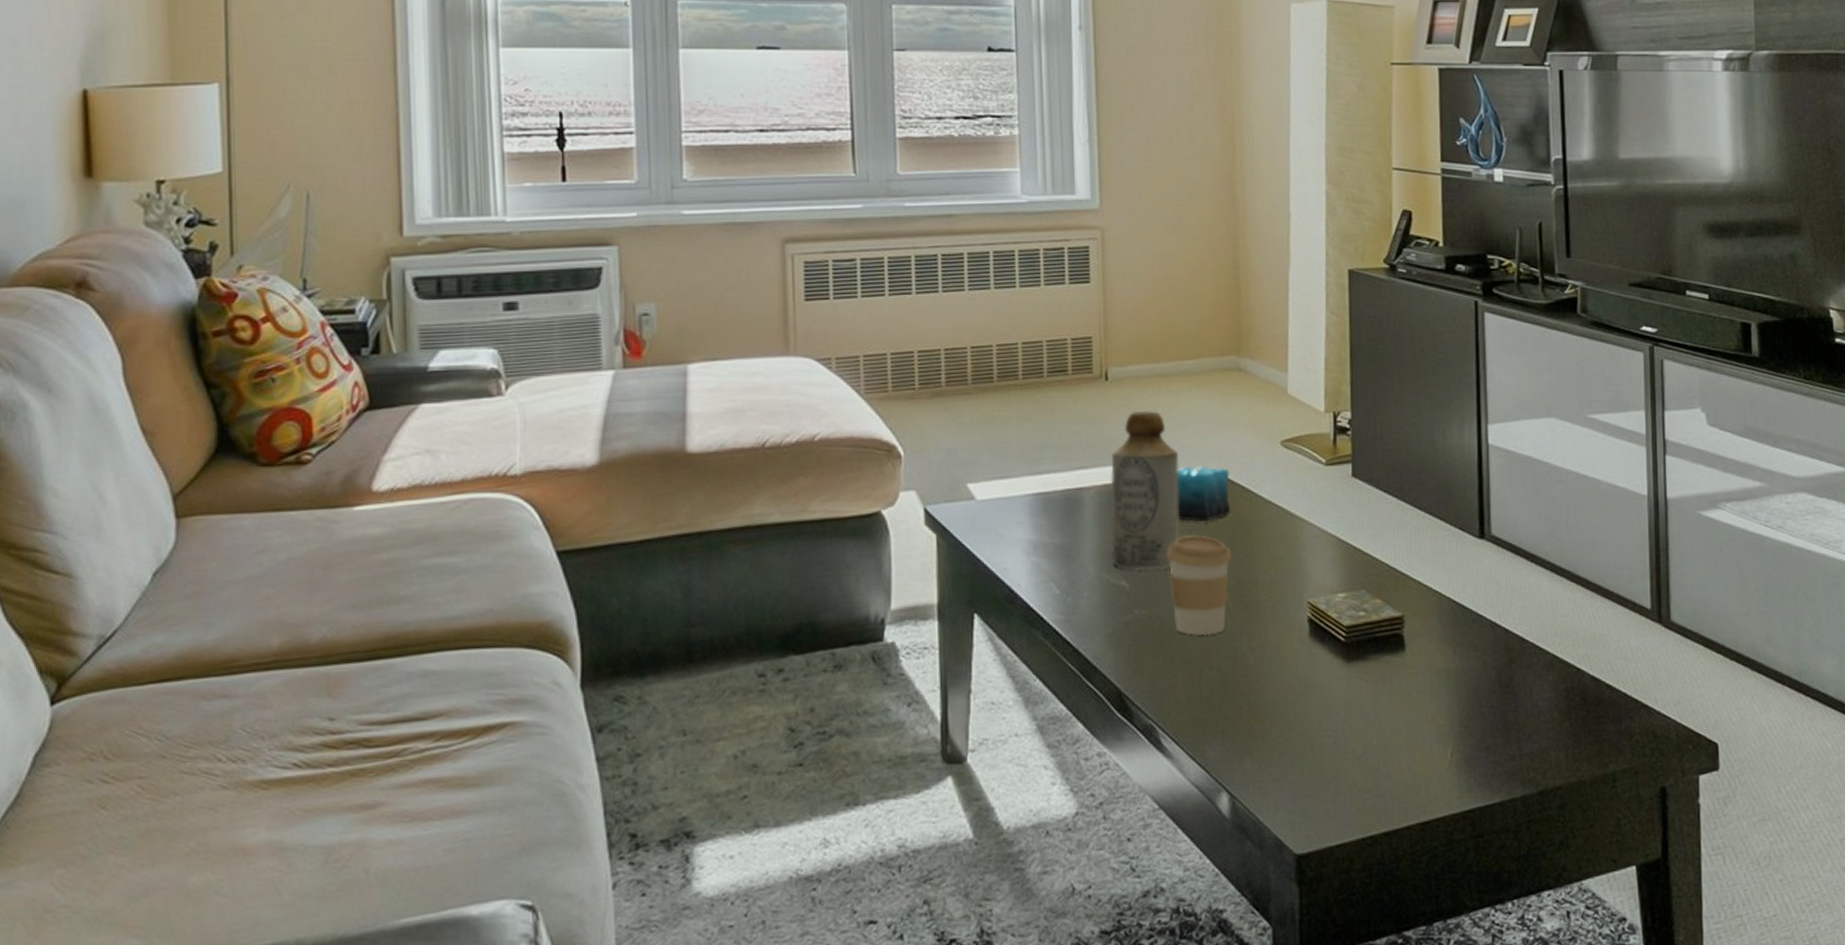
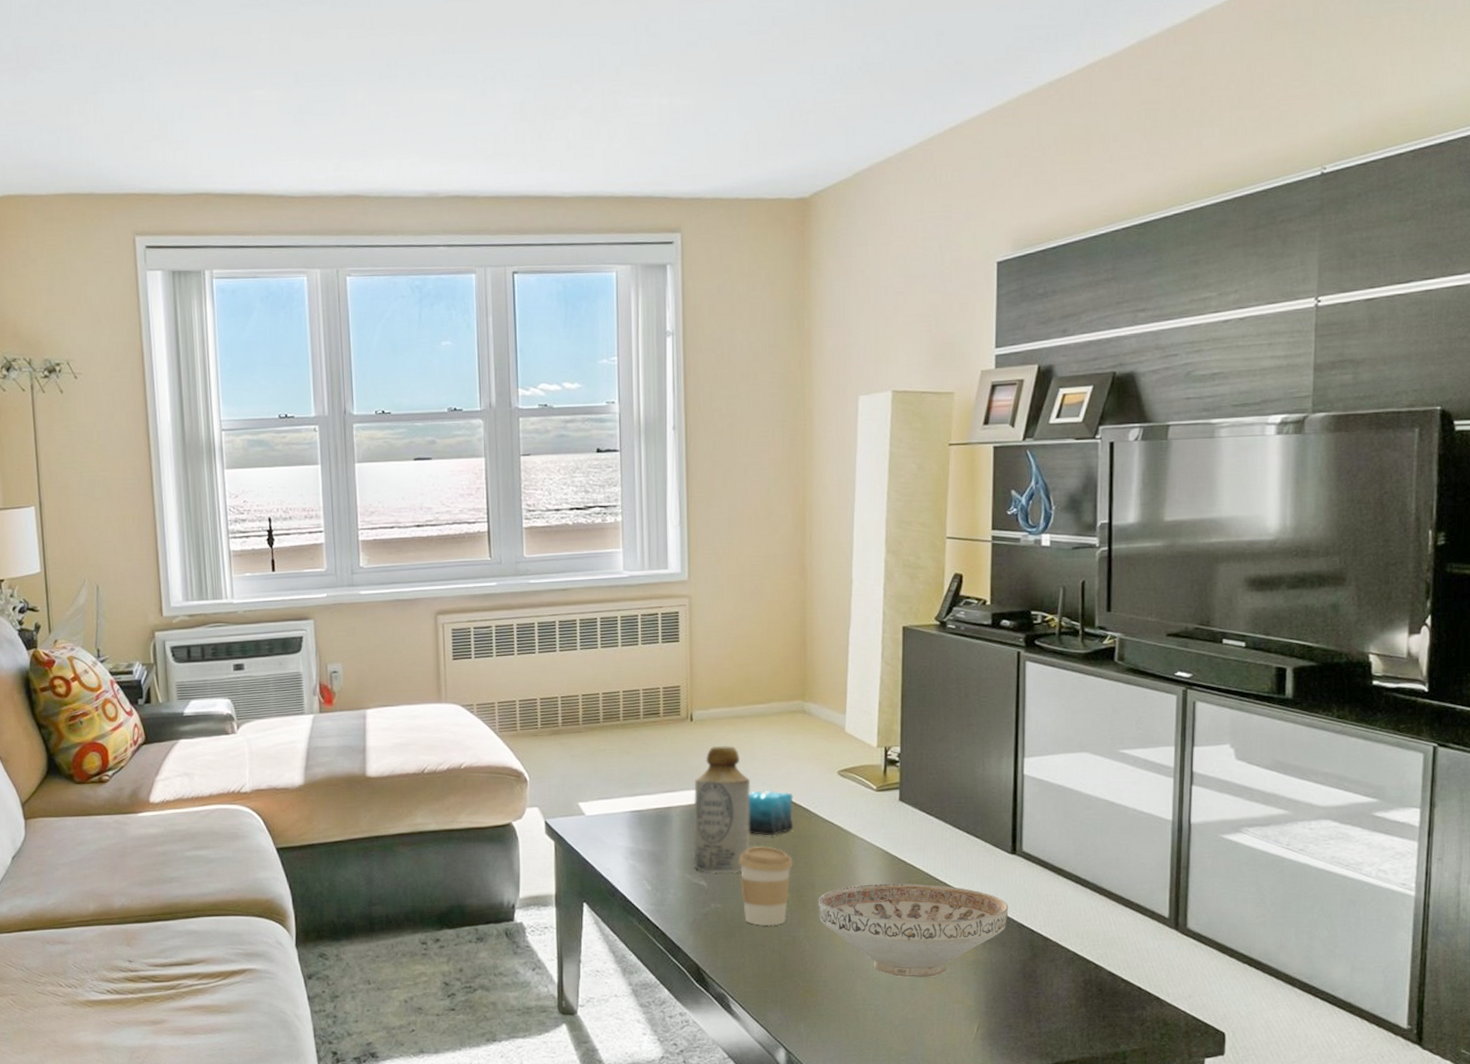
decorative bowl: none [1262,577,1480,694] -> present [818,883,1009,978]

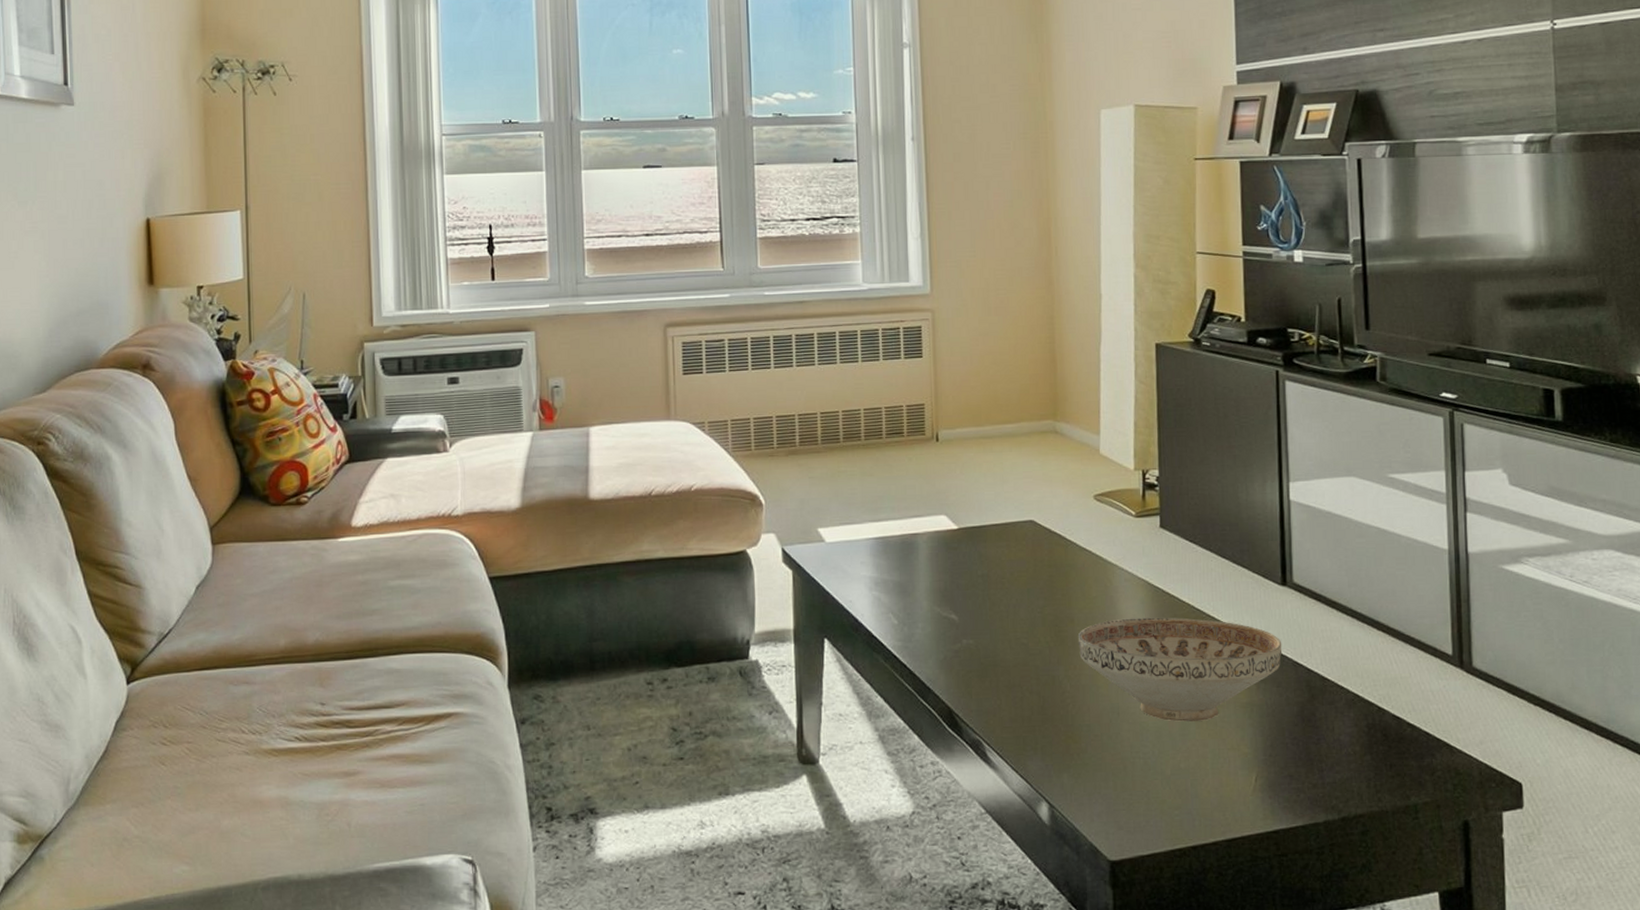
bottle: present [693,745,751,874] -> none [941,467,1002,606]
coffee cup: present [738,846,794,926] -> none [991,576,1050,664]
candle: present [748,790,794,836] -> none [1000,515,1049,565]

